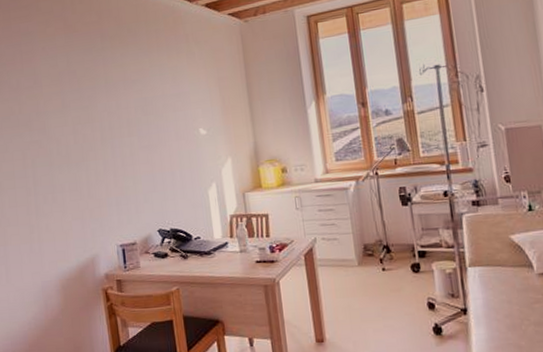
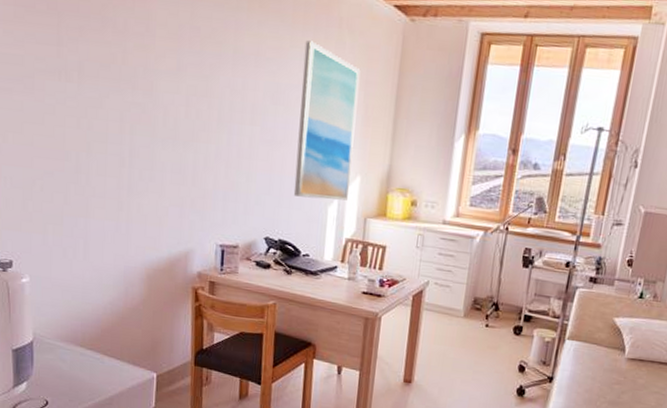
wall art: none [161,58,224,188] -> present [293,40,361,201]

